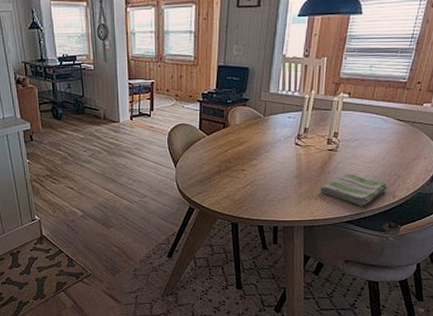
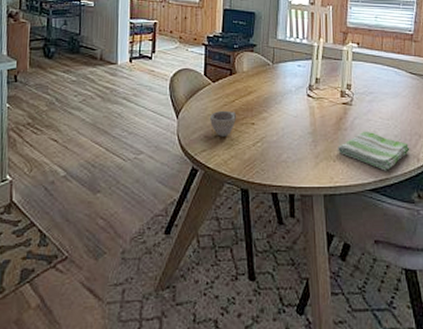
cup: none [205,159,229,182] -> present [210,110,237,137]

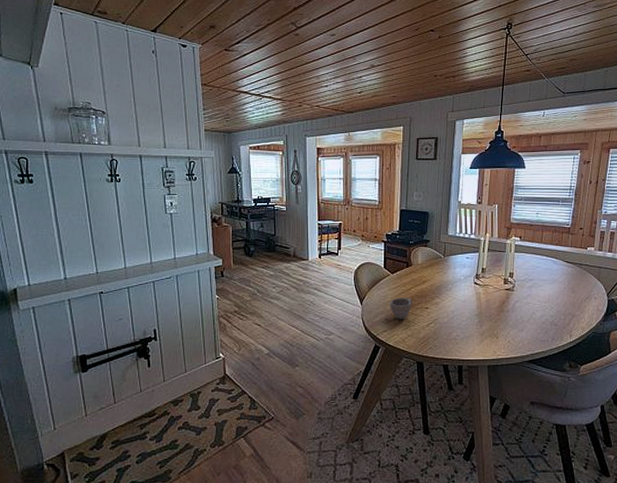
dish towel: present [338,131,410,171] -> none [500,312,564,346]

